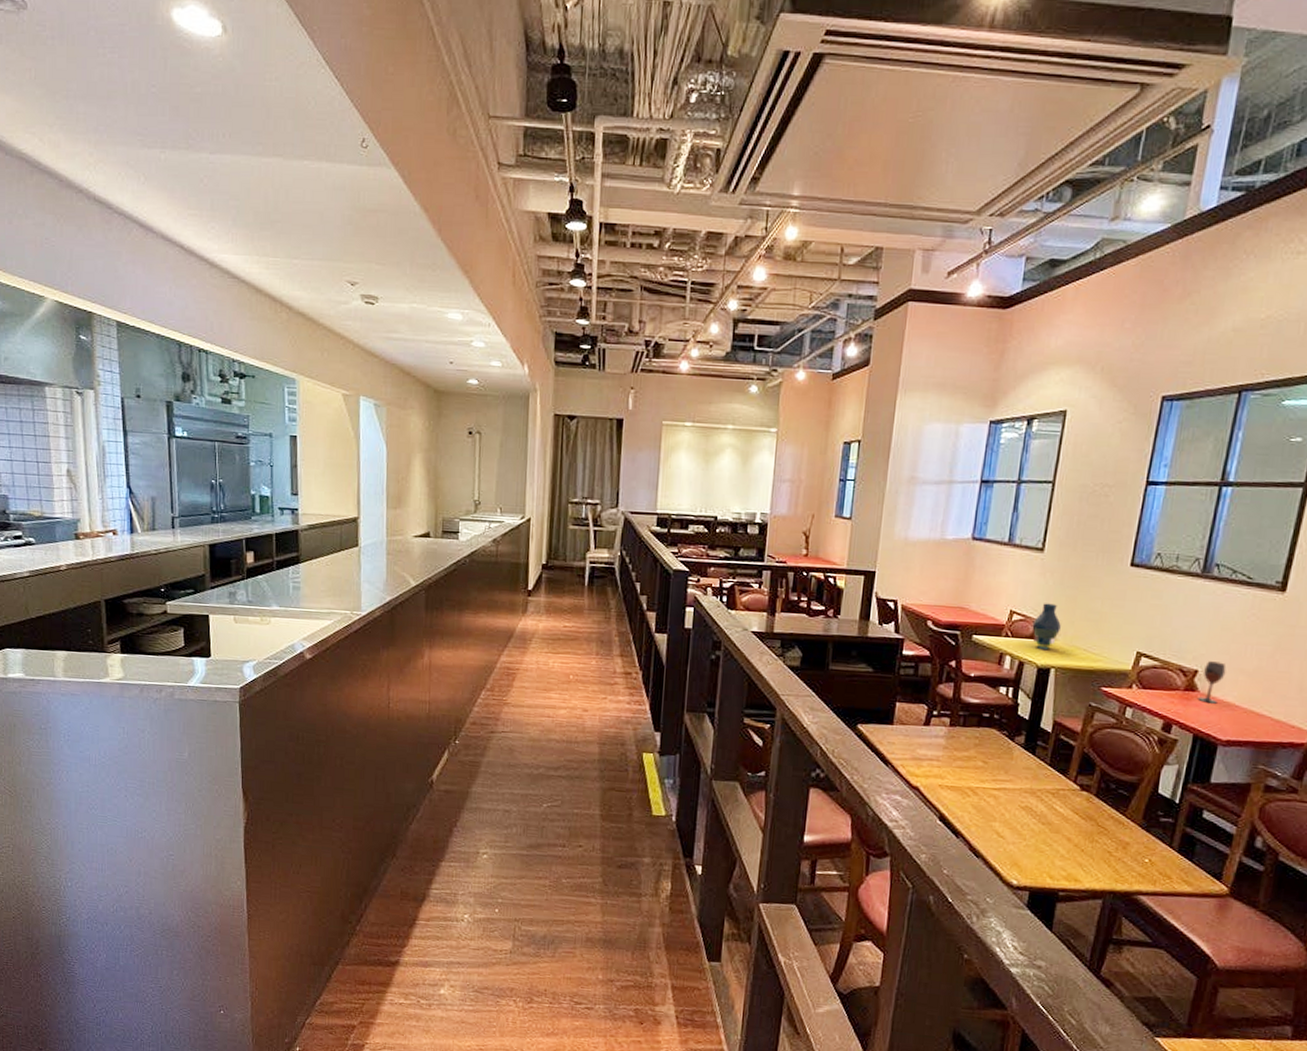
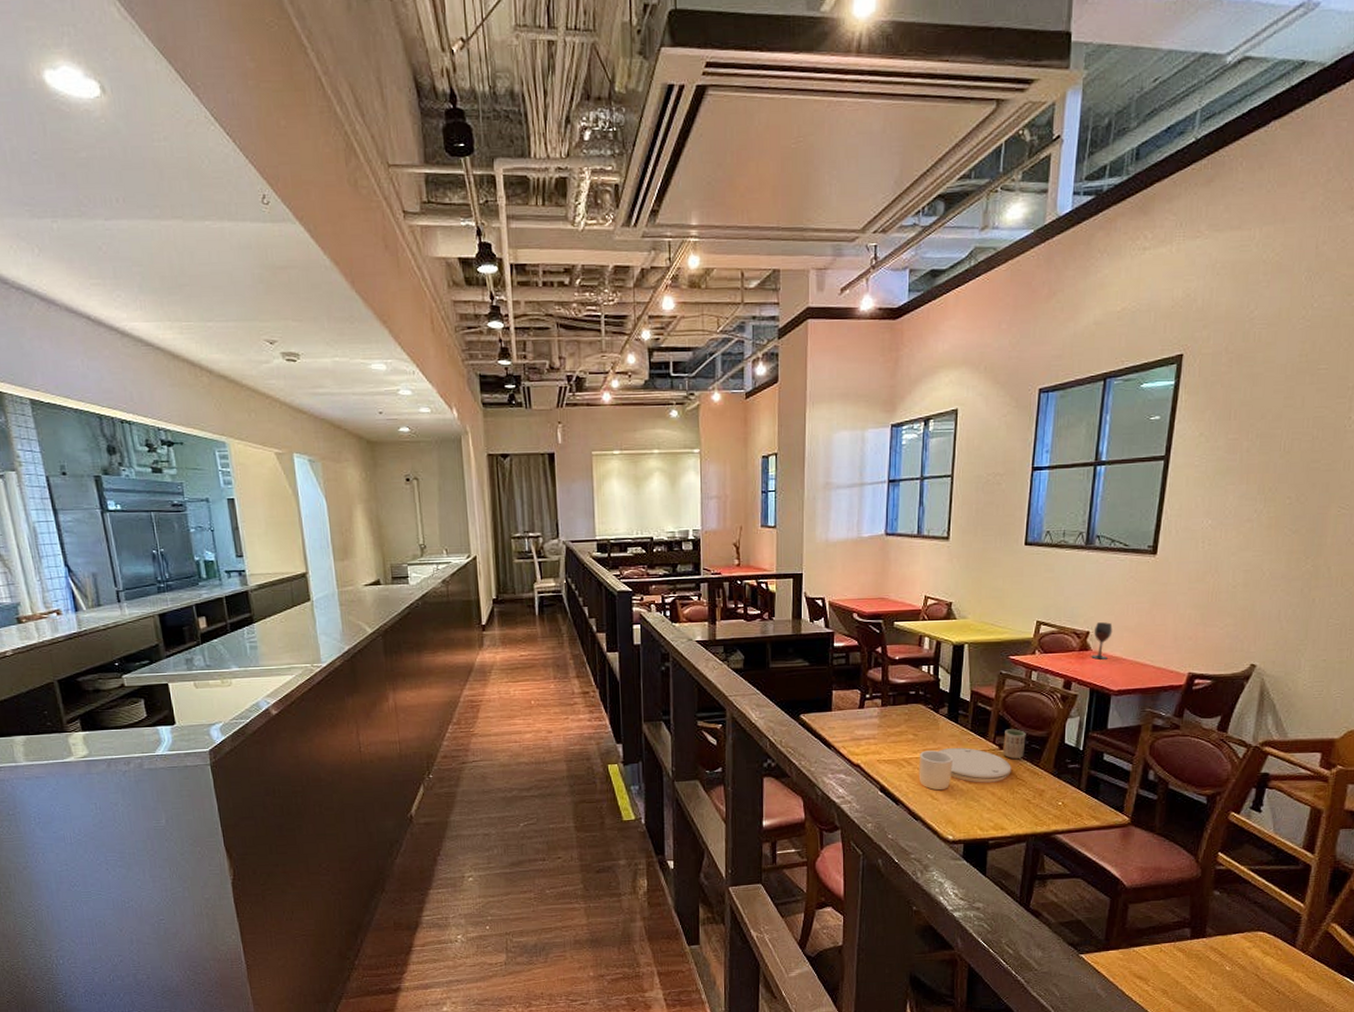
mug: none [984,781,1027,828] -> present [918,750,954,791]
plate: none [1010,781,1093,827] -> present [939,747,1011,783]
vase: present [1032,603,1061,650] -> none [945,586,970,629]
cup: none [1084,769,1114,805] -> present [1003,729,1026,760]

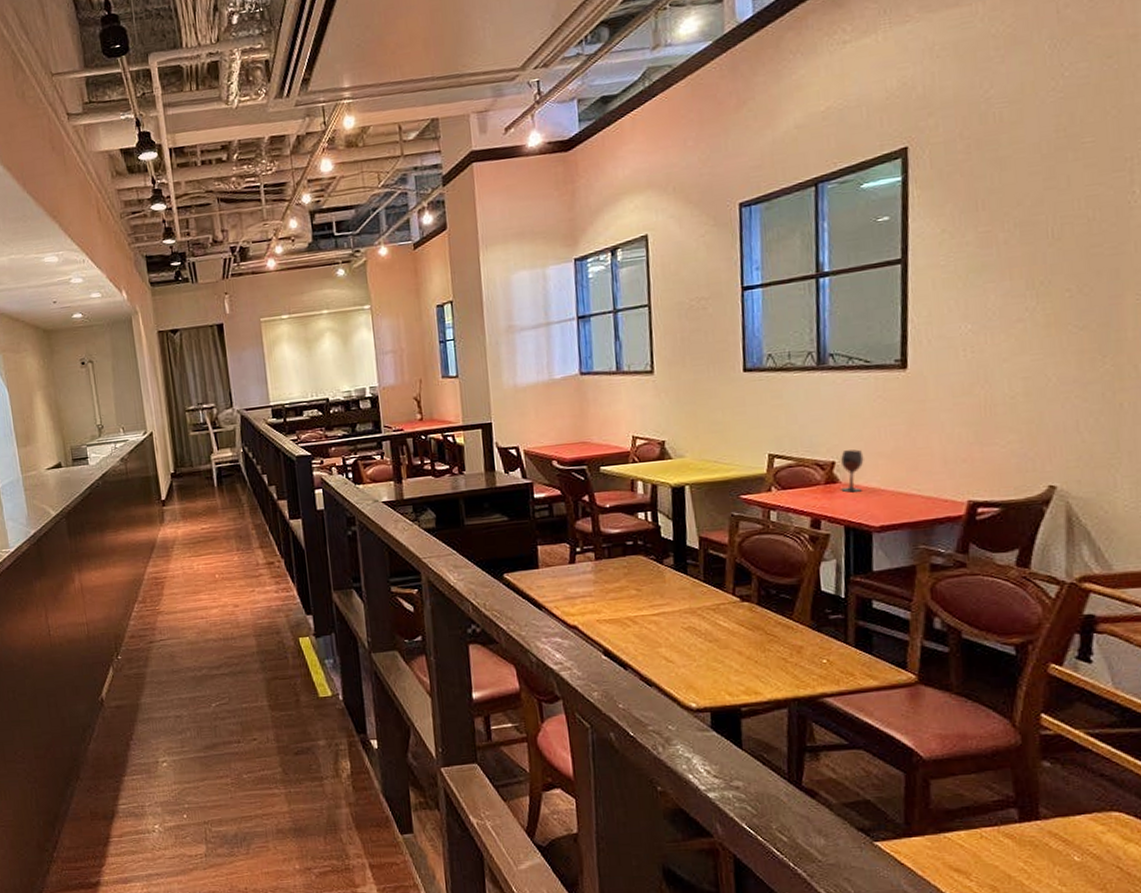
mug: present [918,750,954,791] -> none [645,606,688,652]
plate: present [939,747,1011,783] -> none [668,601,759,641]
cup: present [1003,729,1026,760] -> none [744,577,773,613]

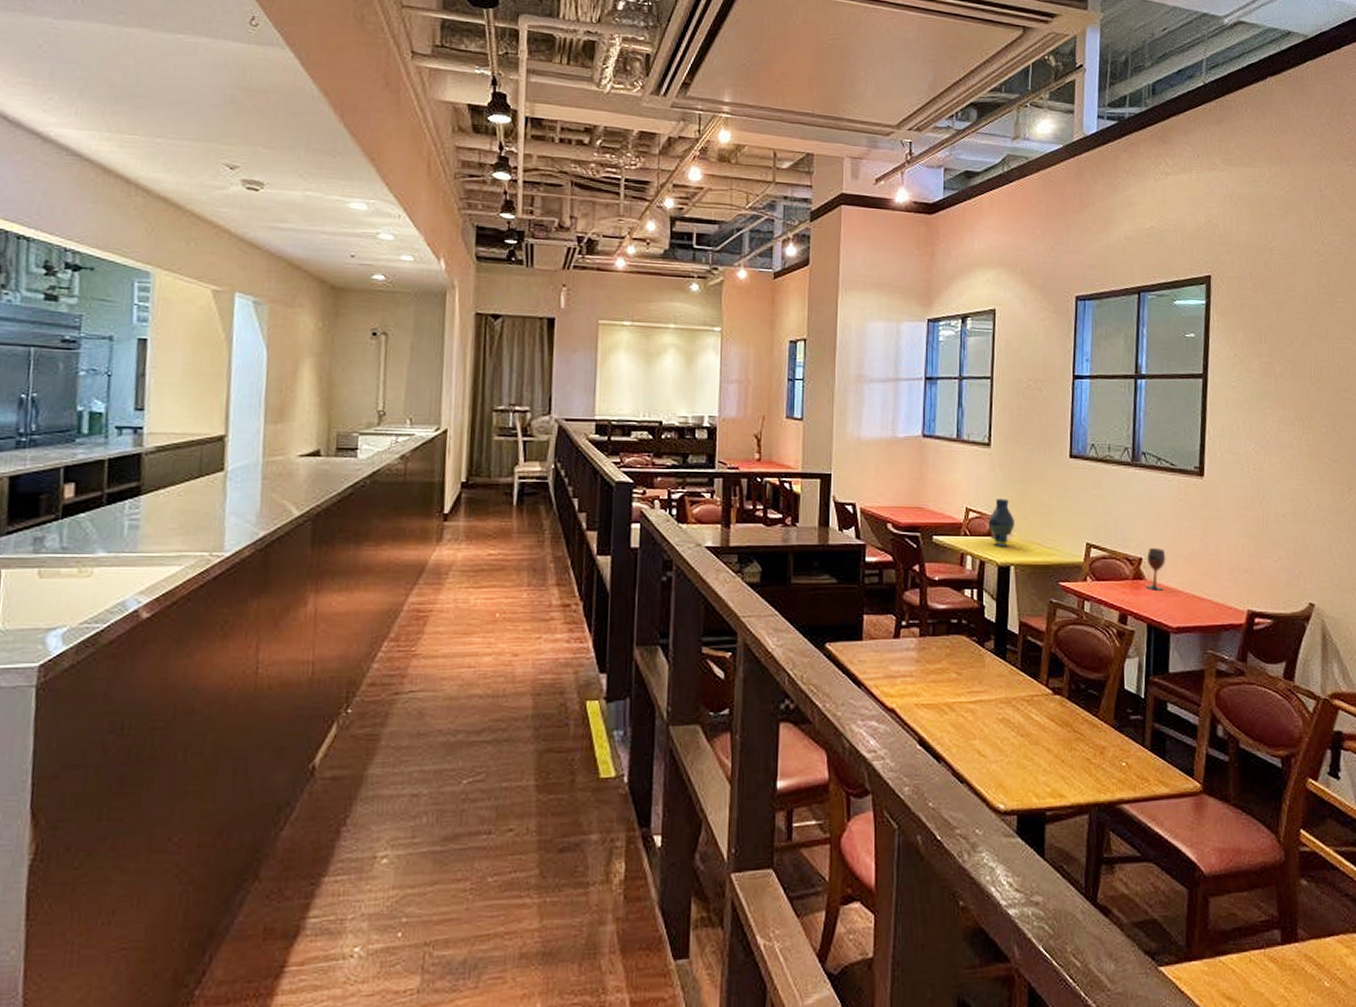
vase: none [657,422,687,470] -> present [988,498,1015,547]

